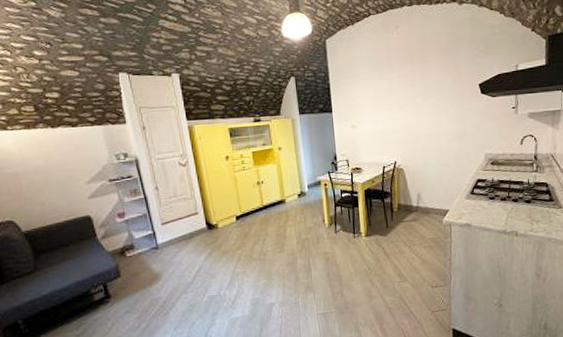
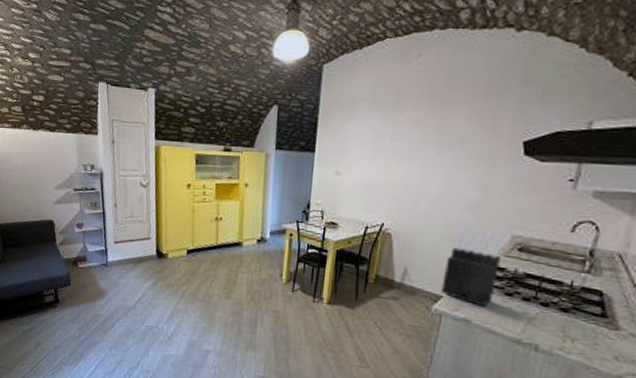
knife block: none [445,153,482,212] -> present [441,227,501,307]

